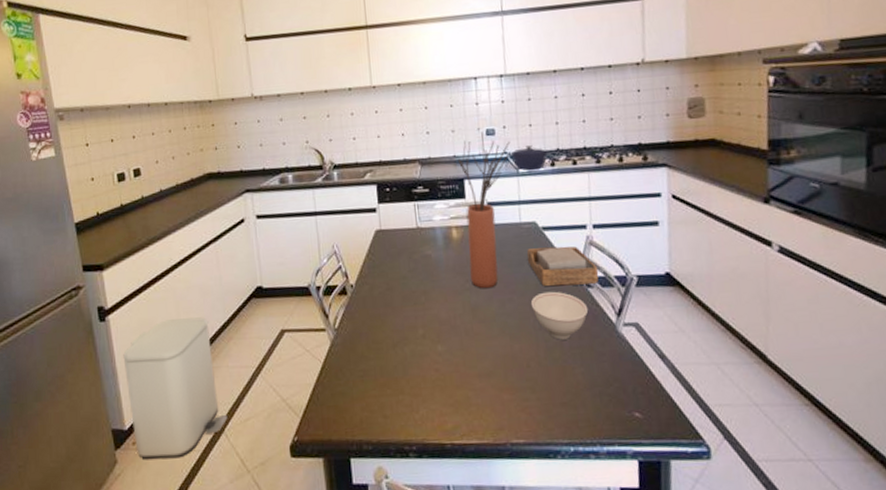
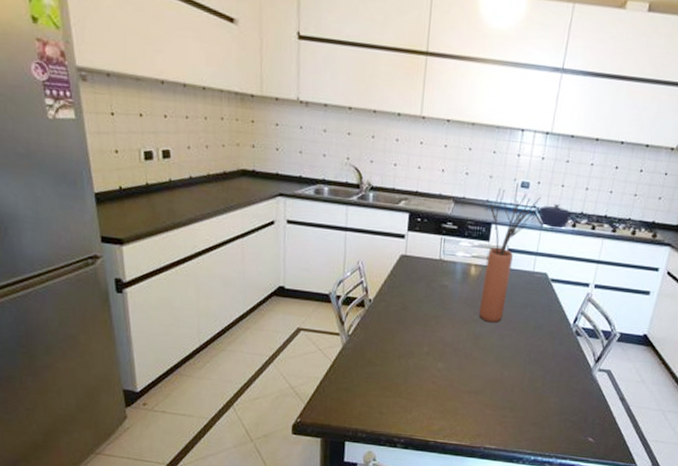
pedal bin: present [123,317,228,460] -> none [139,301,238,422]
napkin holder: present [526,246,599,287] -> none [531,295,590,335]
bowl: present [530,291,589,340] -> none [526,333,573,375]

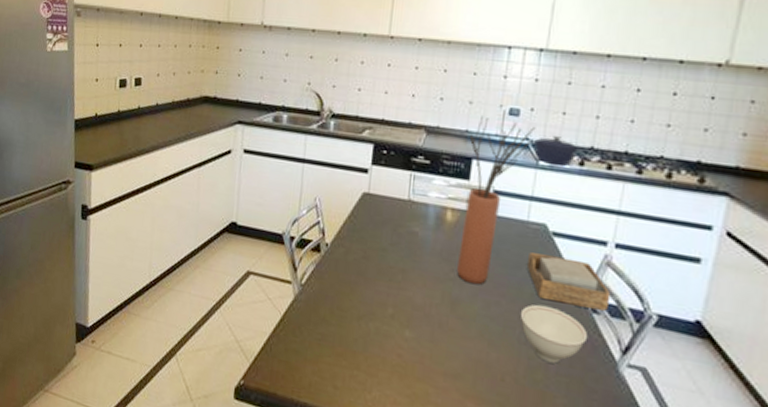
bowl: none [526,333,573,375] -> present [520,304,588,364]
napkin holder: none [531,295,590,335] -> present [526,252,611,312]

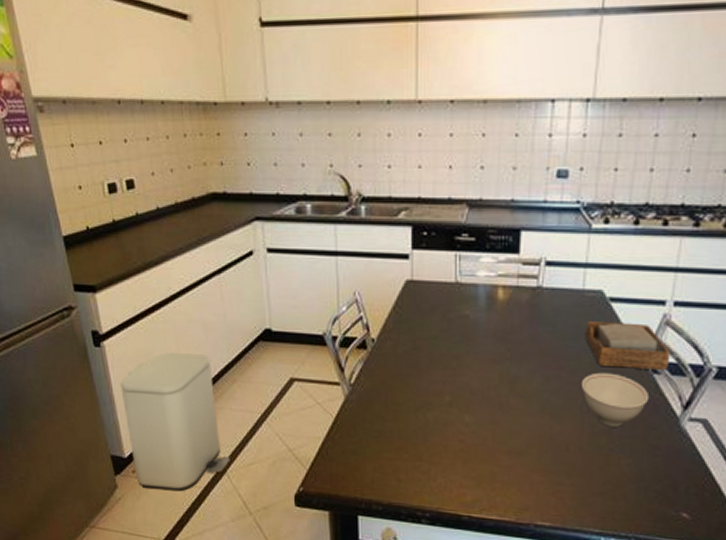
pedal bin: none [94,232,182,368] -> present [120,353,230,492]
vase: present [457,110,536,285] -> none [514,173,587,361]
cooking pot: present [529,135,582,166] -> none [581,194,636,226]

